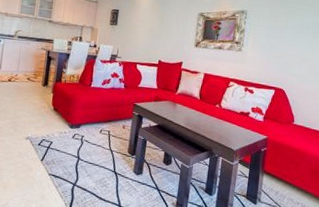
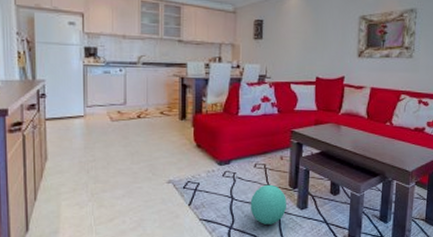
ball: none [93,149,125,186] -> present [250,184,288,224]

